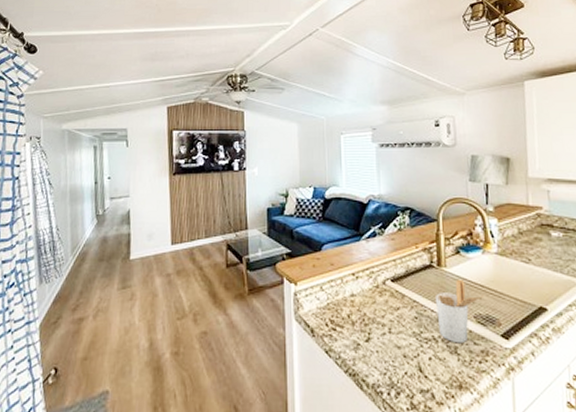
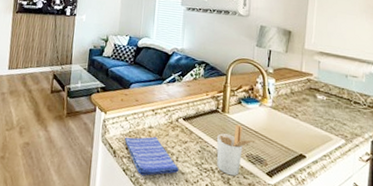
dish towel: none [323,306,394,357] -> present [124,136,179,176]

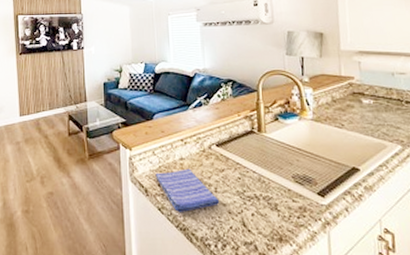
utensil holder: present [216,124,257,176] -> none [257,143,301,201]

